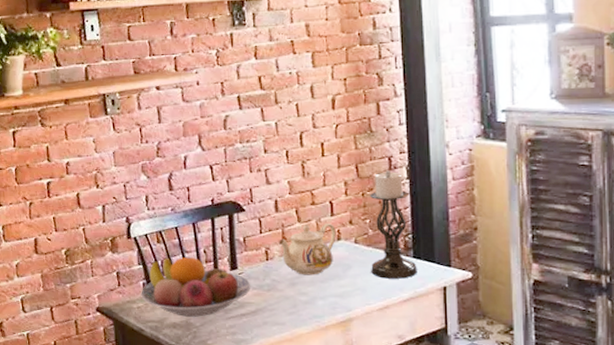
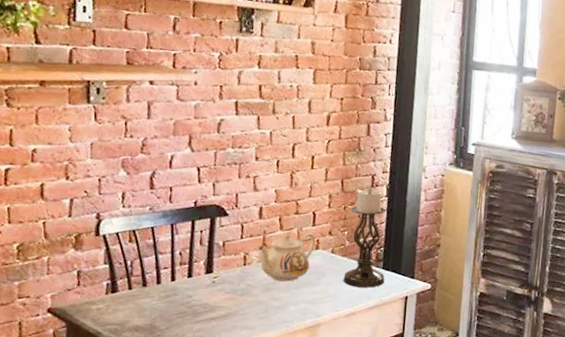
fruit bowl: present [141,257,251,317] -> none [103,258,225,320]

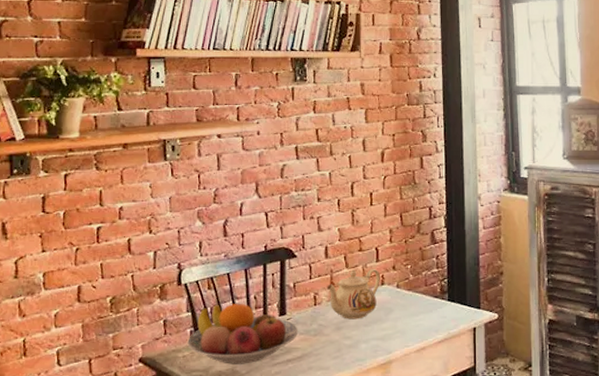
fruit bowl: none [103,258,225,320] -> present [187,304,299,364]
candle holder: present [343,187,386,288] -> none [411,219,451,321]

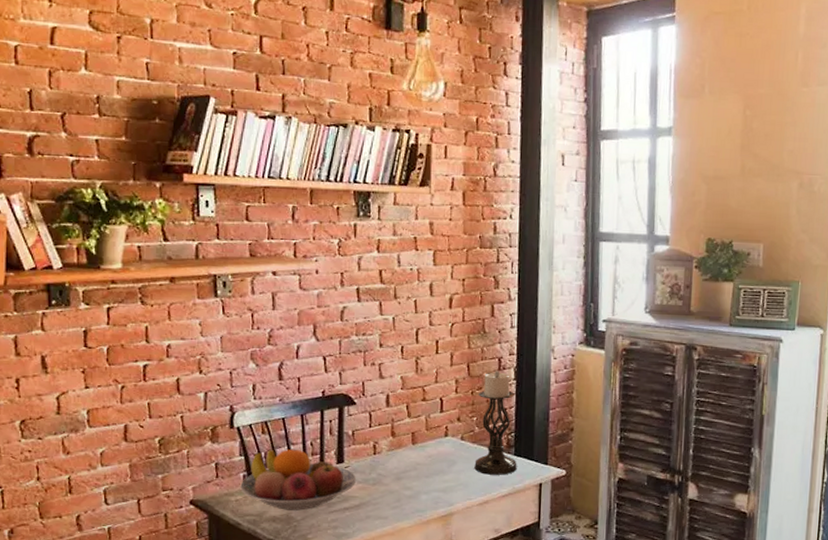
teapot: present [326,268,380,320] -> none [387,419,444,470]
candle holder: none [411,219,451,321] -> present [474,371,517,475]

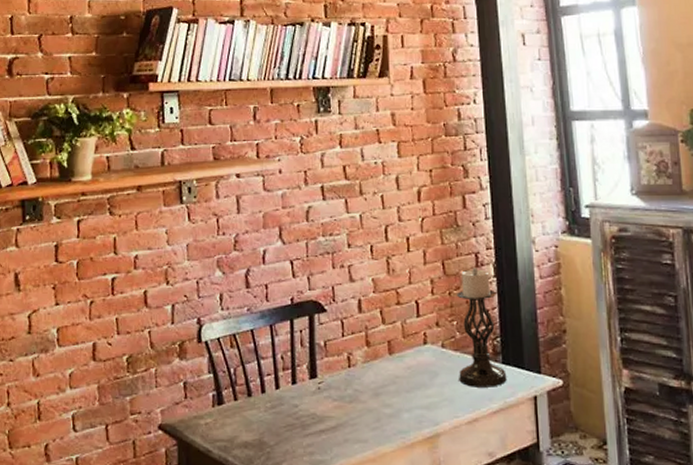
fruit bowl: present [240,449,357,511] -> none [210,364,332,434]

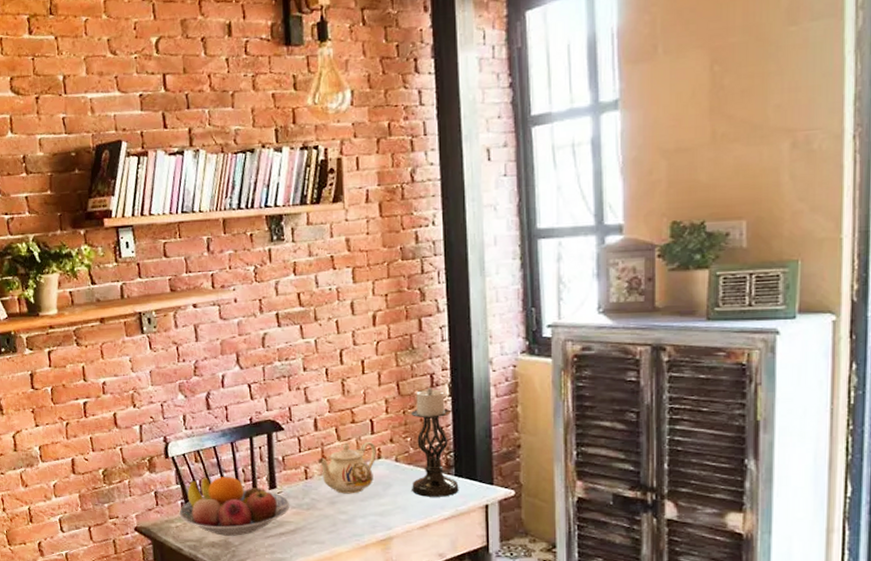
fruit bowl: none [210,364,332,434] -> present [179,477,290,536]
teapot: none [361,324,422,384] -> present [317,441,377,494]

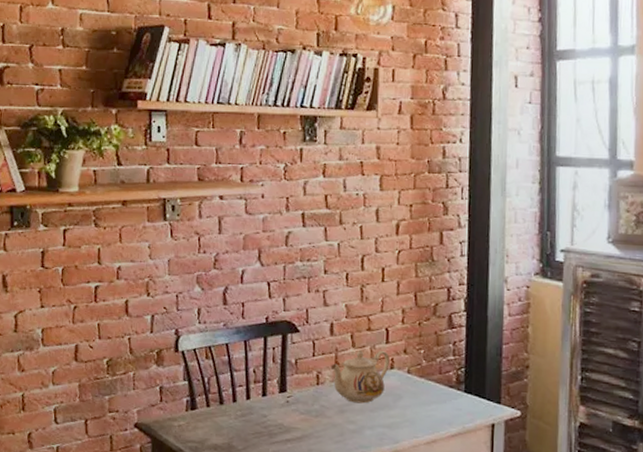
fruit bowl: present [179,477,290,536] -> none [183,374,299,440]
candle holder: present [411,388,459,497] -> none [421,301,468,413]

